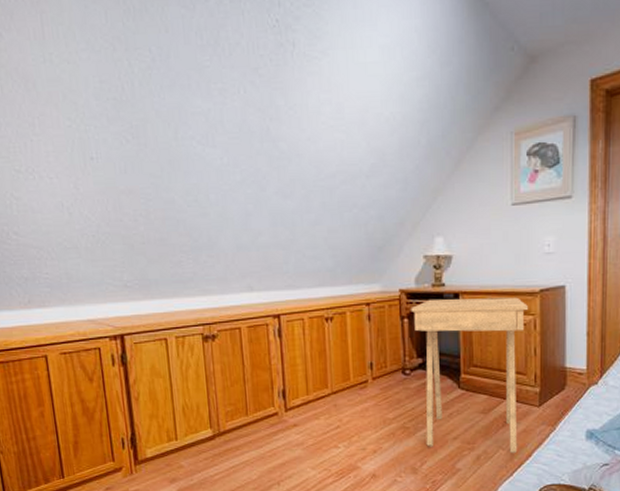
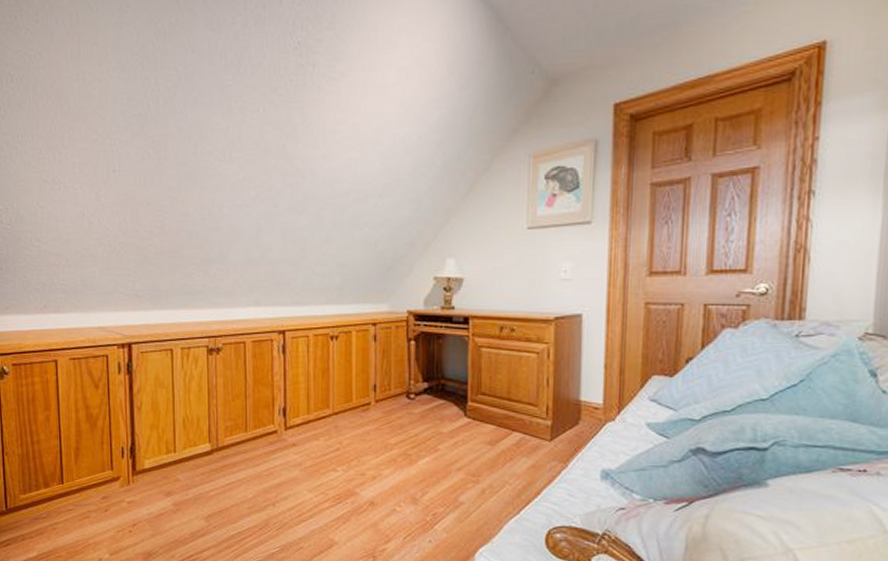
side table: present [411,297,529,453] -> none [418,321,543,489]

